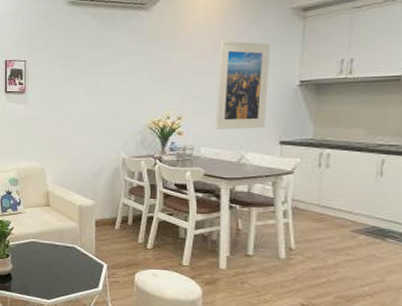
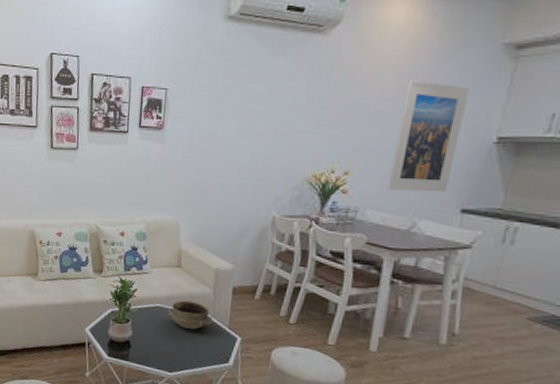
ceramic bowl: none [41,234,82,261] -> present [167,300,213,330]

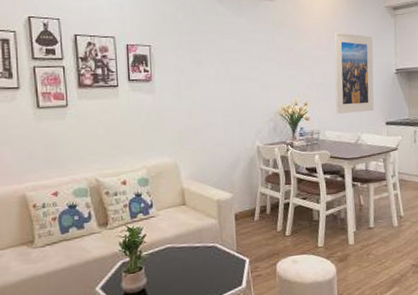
ceramic bowl: present [167,300,213,330] -> none [179,234,223,263]

